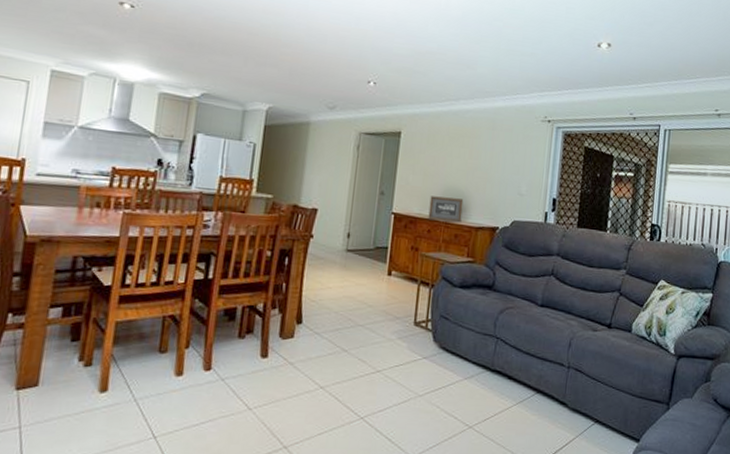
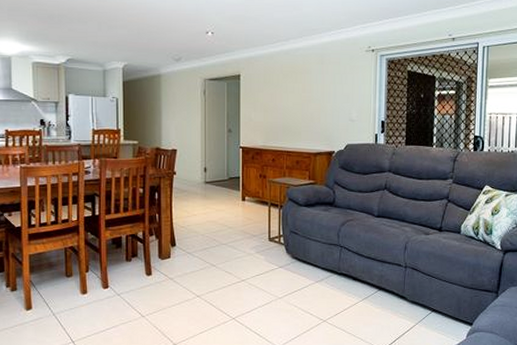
picture frame: present [428,196,464,223] -> none [271,129,301,151]

